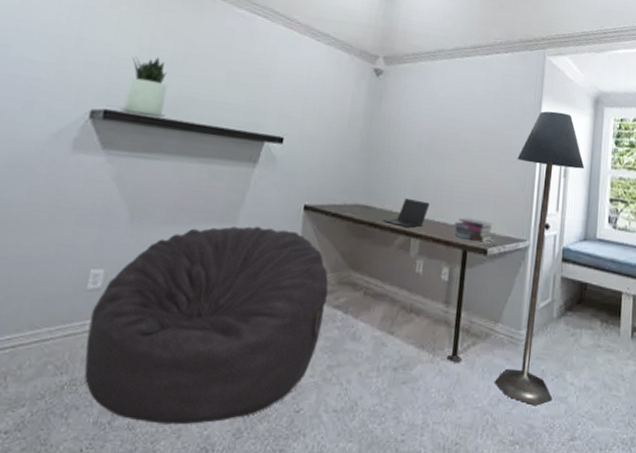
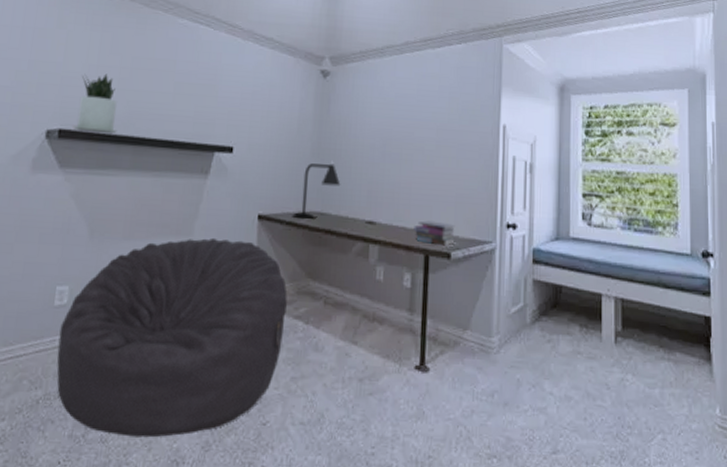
desk lamp: none [338,155,387,212] -> present [292,159,341,219]
laptop: present [382,199,430,228] -> none [338,203,387,234]
floor lamp: present [495,111,585,406] -> none [467,103,552,417]

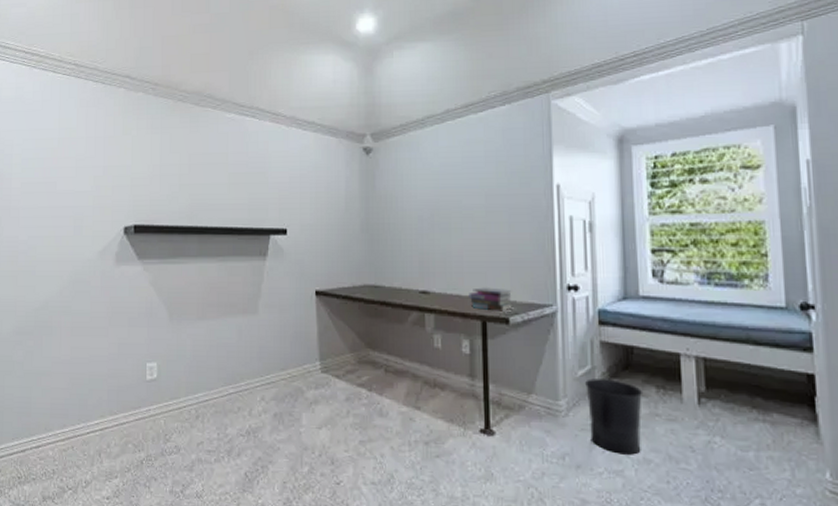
bean bag chair: present [56,237,288,438] -> none [153,314,349,494]
planter: present [73,74,118,134] -> none [146,171,183,226]
desk lamp: present [292,159,341,219] -> none [347,233,392,292]
waste bin: none [517,316,568,392] -> present [585,379,644,455]

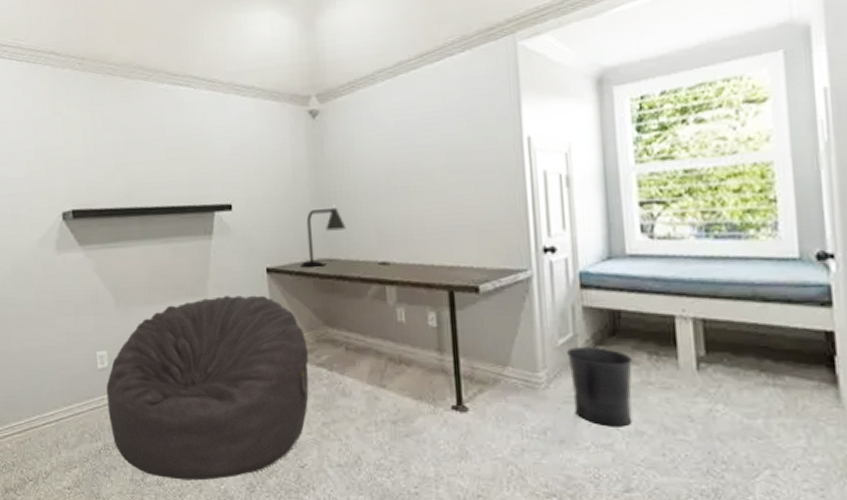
bean bag chair: none [153,314,349,494] -> present [106,295,309,481]
desk lamp: none [347,233,392,292] -> present [300,203,347,267]
books: present [468,287,513,312] -> none [433,254,483,280]

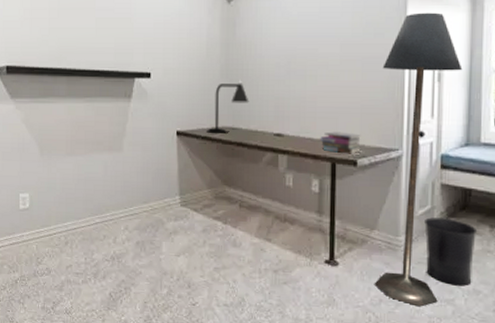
bean bag chair: present [106,295,309,481] -> none [26,152,207,312]
books: none [433,254,483,280] -> present [320,131,363,154]
floor lamp: none [498,106,595,455] -> present [375,12,463,307]

